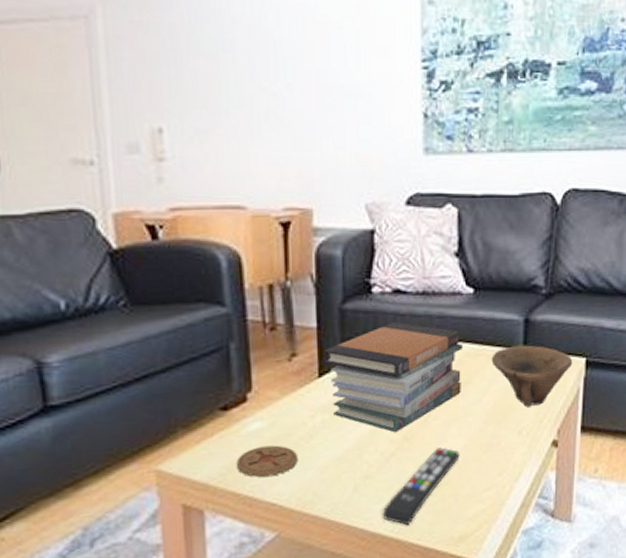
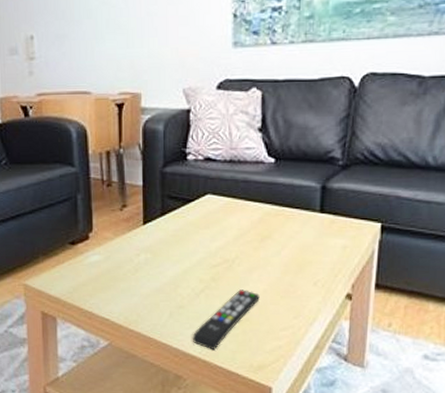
coaster: present [236,445,299,477] -> none [80,274,127,297]
book stack: present [324,321,463,433] -> none [148,183,264,274]
bowl: present [491,345,573,408] -> none [290,208,368,263]

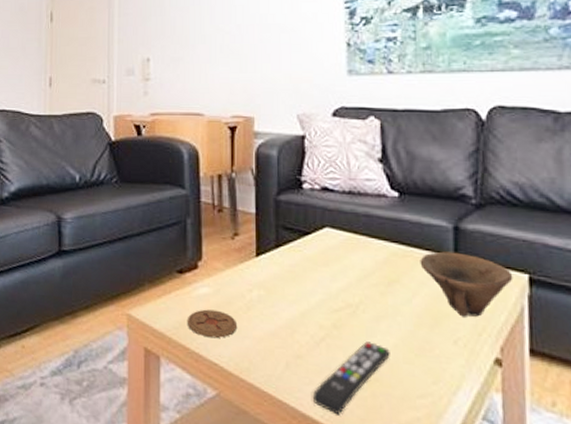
coaster: none [80,274,127,297] -> present [187,309,238,338]
bowl: none [290,208,368,263] -> present [420,251,513,317]

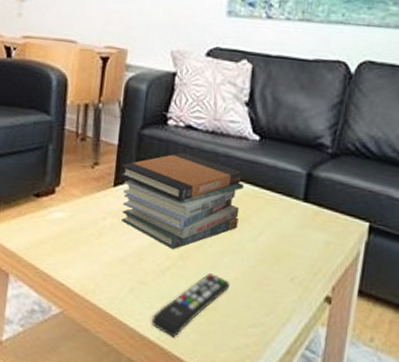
coaster: present [187,309,238,338] -> none [38,233,88,261]
book stack: none [261,215,389,319] -> present [120,152,244,250]
bowl: present [420,251,513,317] -> none [270,195,355,258]

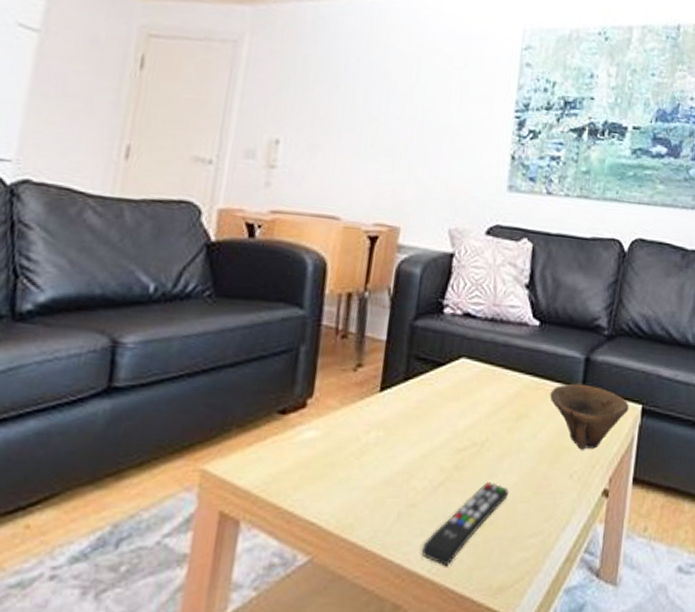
book stack: present [120,152,244,250] -> none [388,344,524,460]
bowl: none [270,195,355,258] -> present [550,383,629,450]

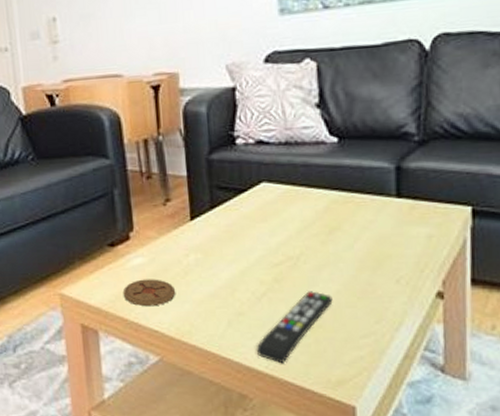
coaster: none [282,457,347,491] -> present [122,279,176,306]
bowl: present [550,383,629,450] -> none [361,192,456,256]

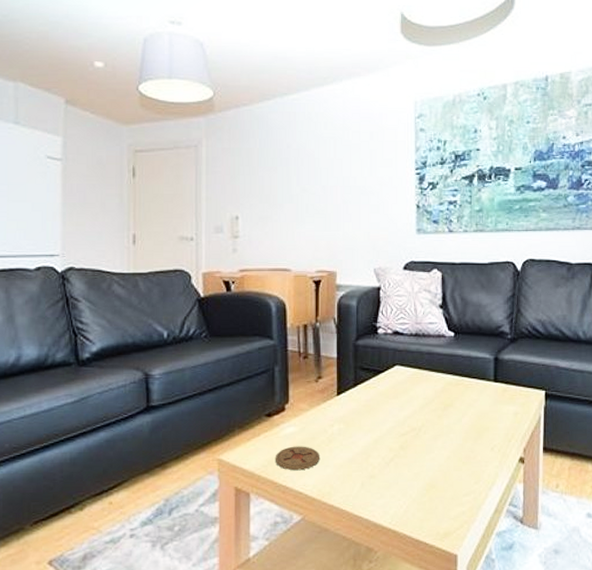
remote control: present [256,291,333,364] -> none [382,457,444,520]

